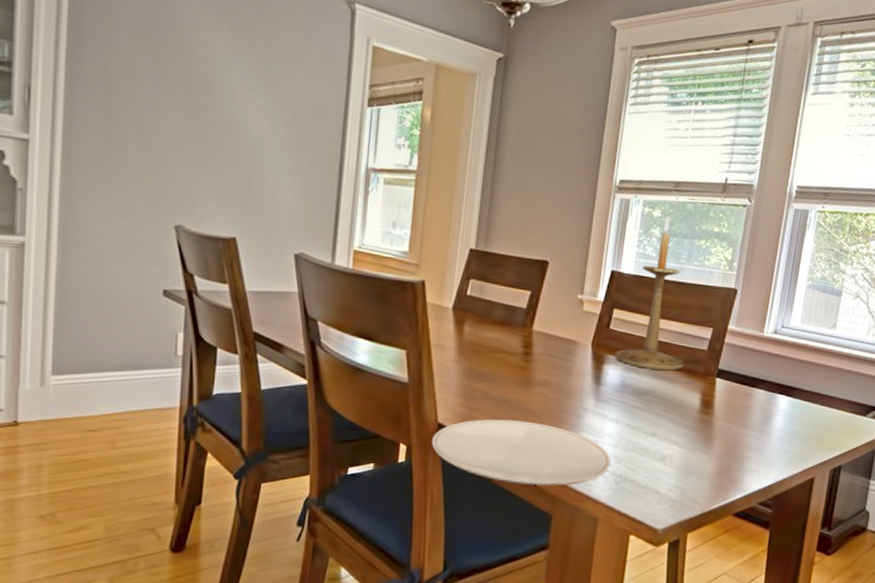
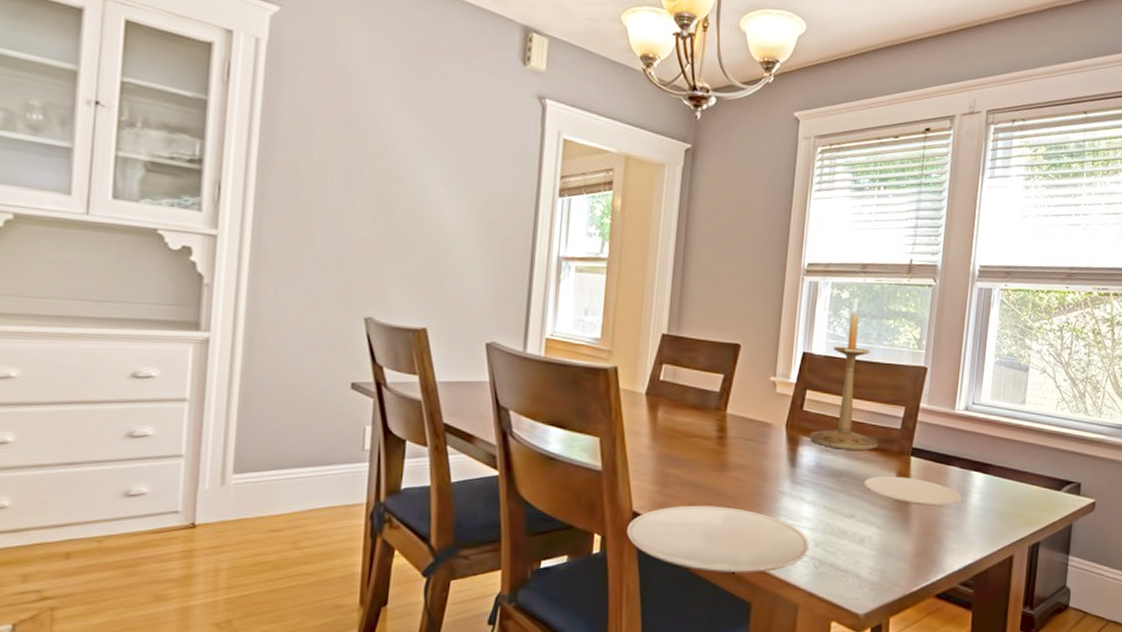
plate: none [667,396,766,428] -> present [863,476,962,506]

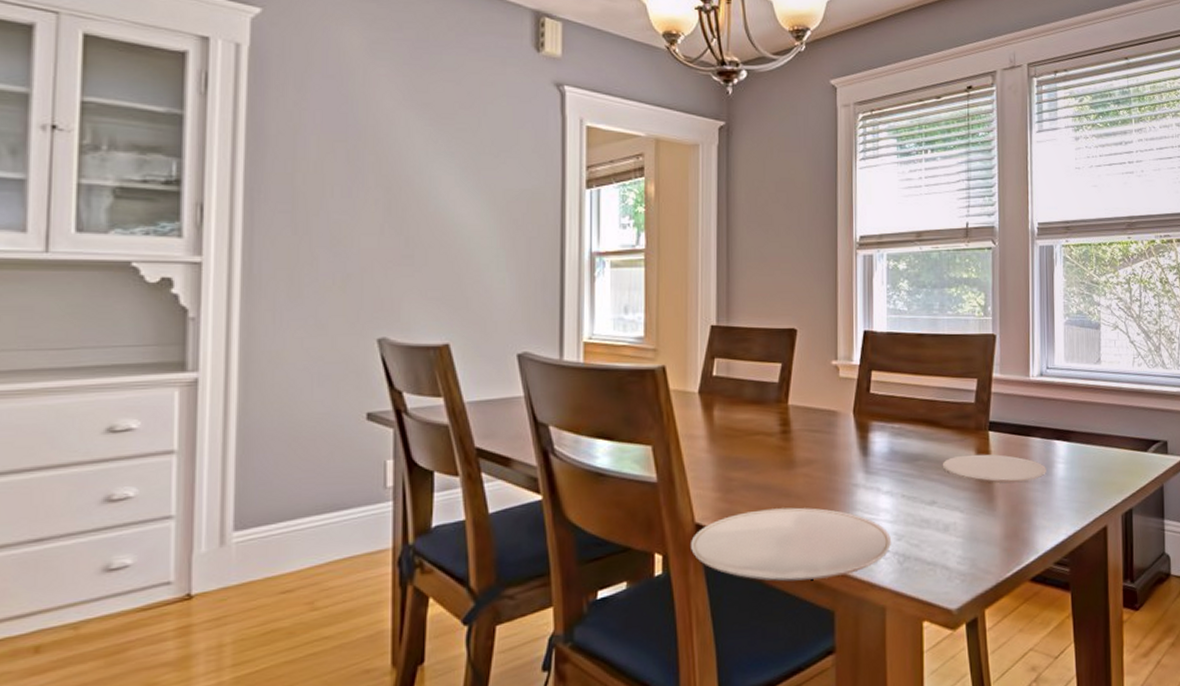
candlestick: present [809,297,879,451] -> none [879,267,954,432]

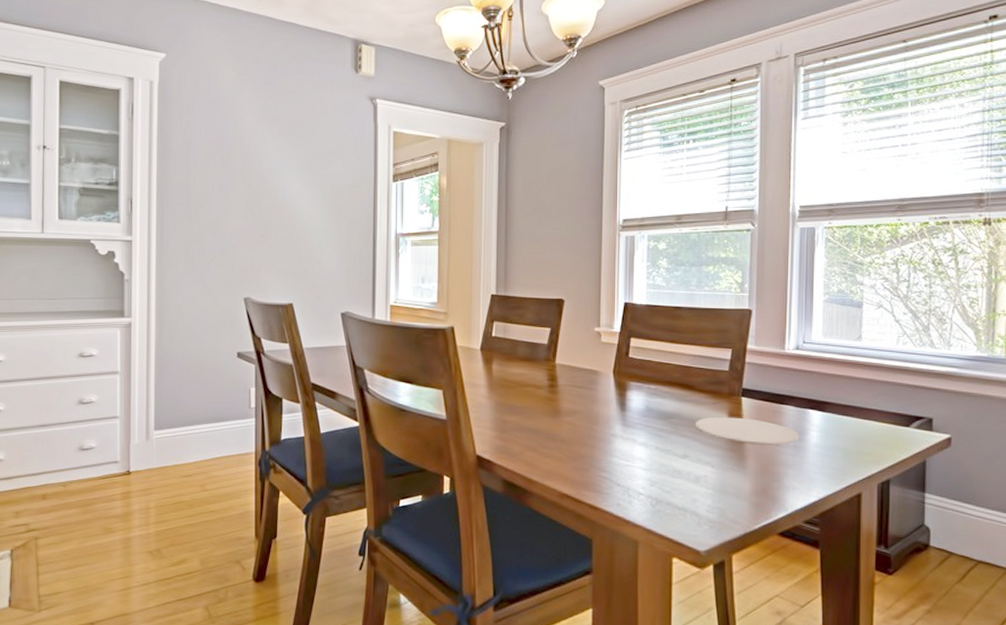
plate: present [689,507,892,582] -> none [471,449,646,511]

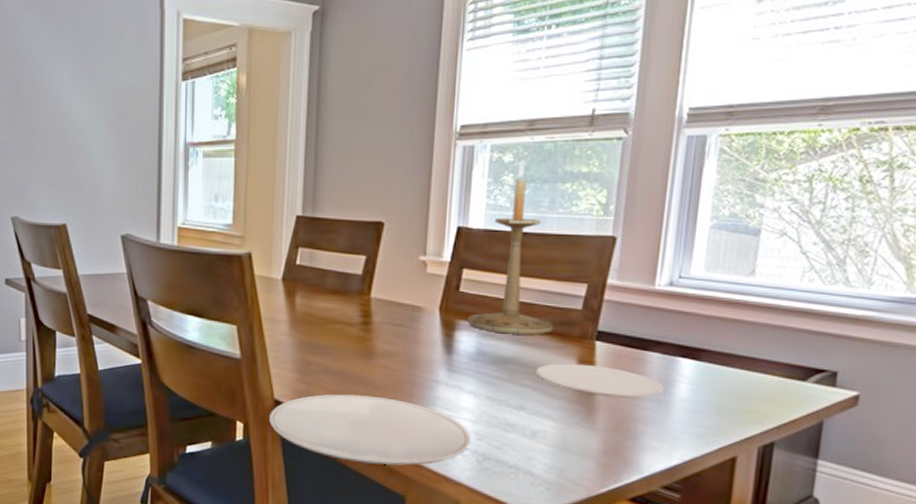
plate: none [471,449,646,511] -> present [268,394,472,466]
candlestick: none [637,247,707,393] -> present [467,160,554,335]

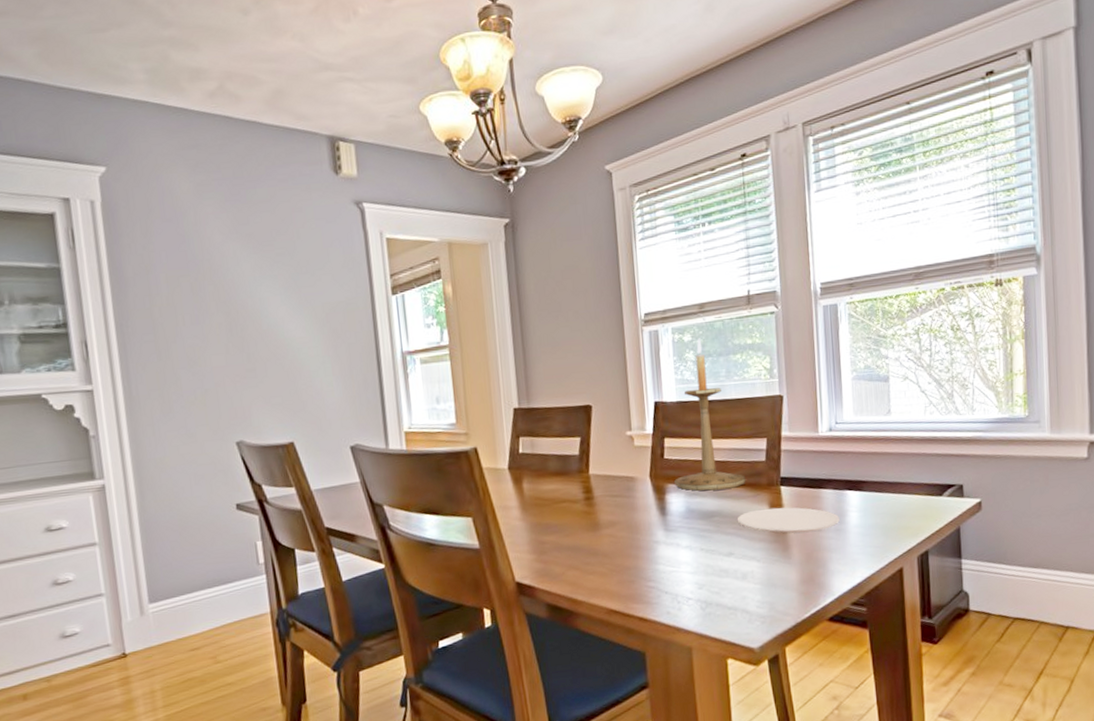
plate: present [268,394,472,466] -> none [513,564,694,629]

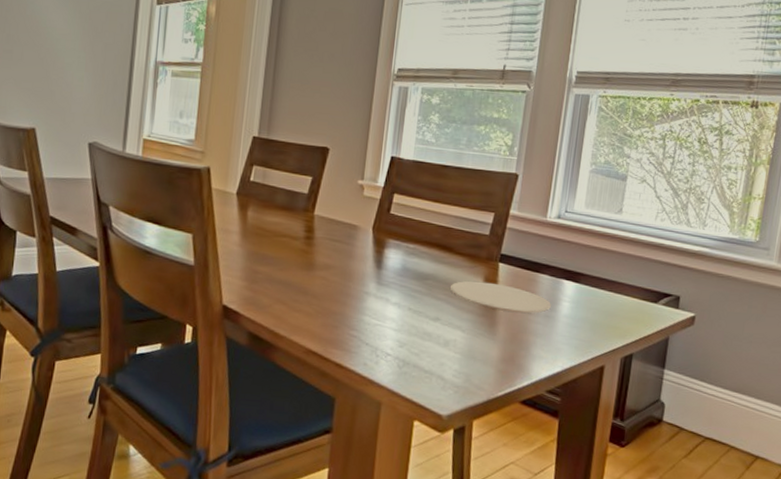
candlestick: present [674,338,746,491] -> none [395,103,467,256]

